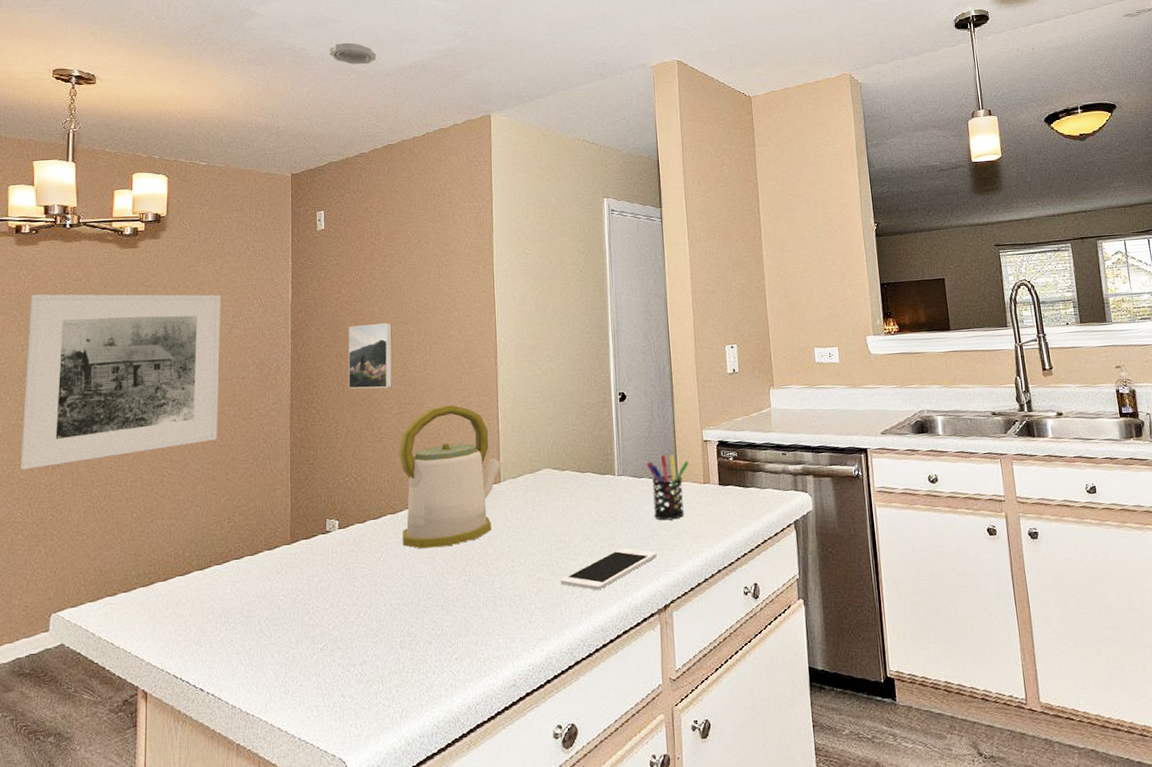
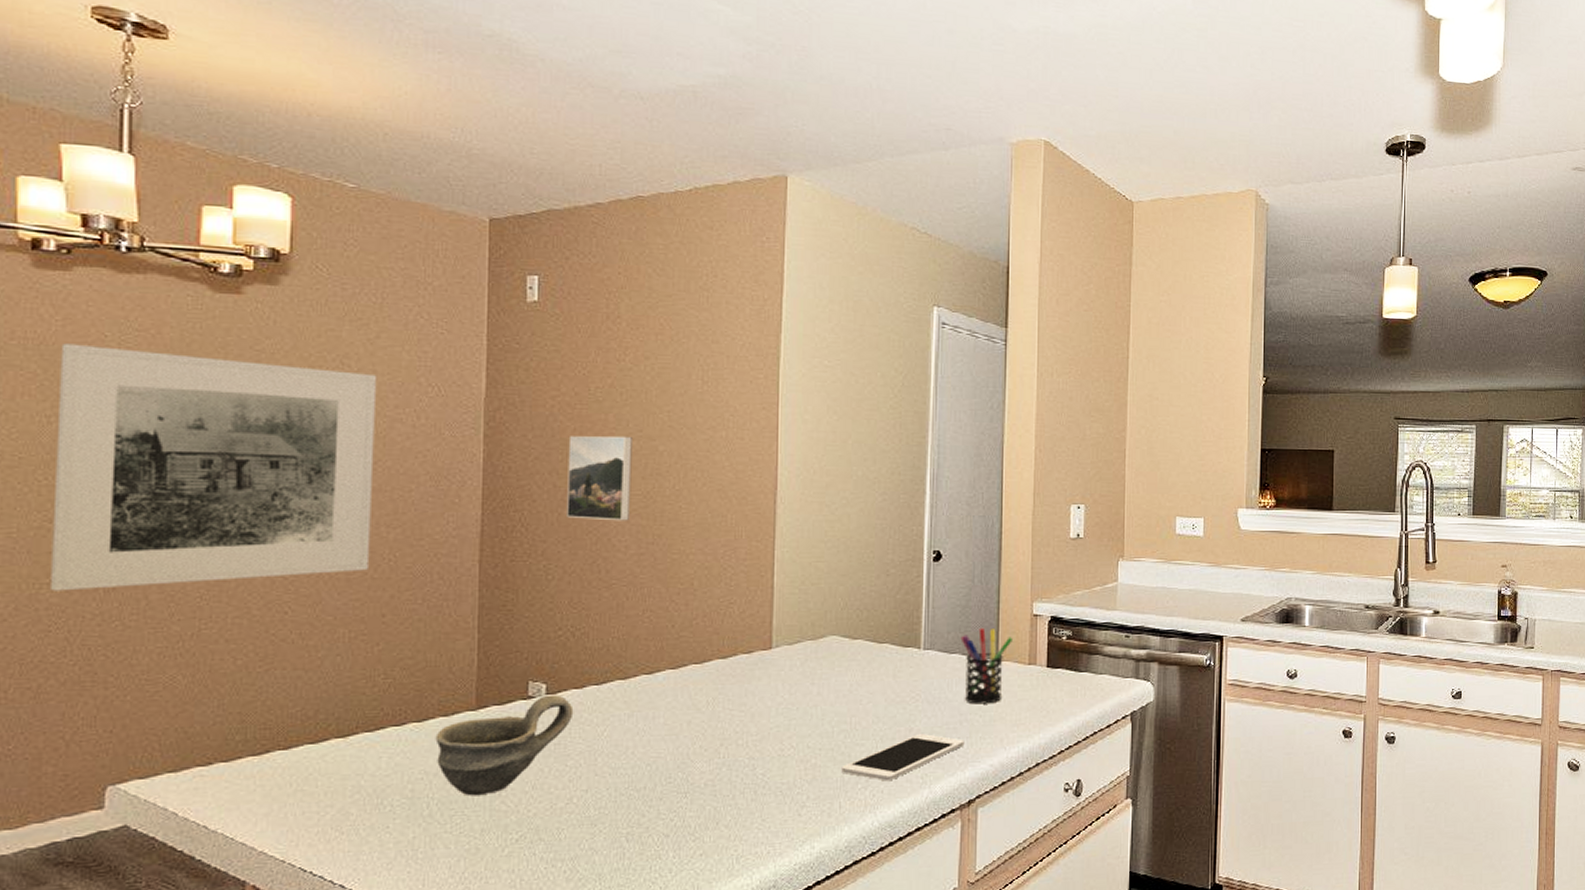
cup: none [263,529,359,614] -> present [435,694,574,796]
smoke detector: present [329,42,377,65] -> none [553,41,625,79]
kettle: present [398,404,502,549] -> none [634,548,775,724]

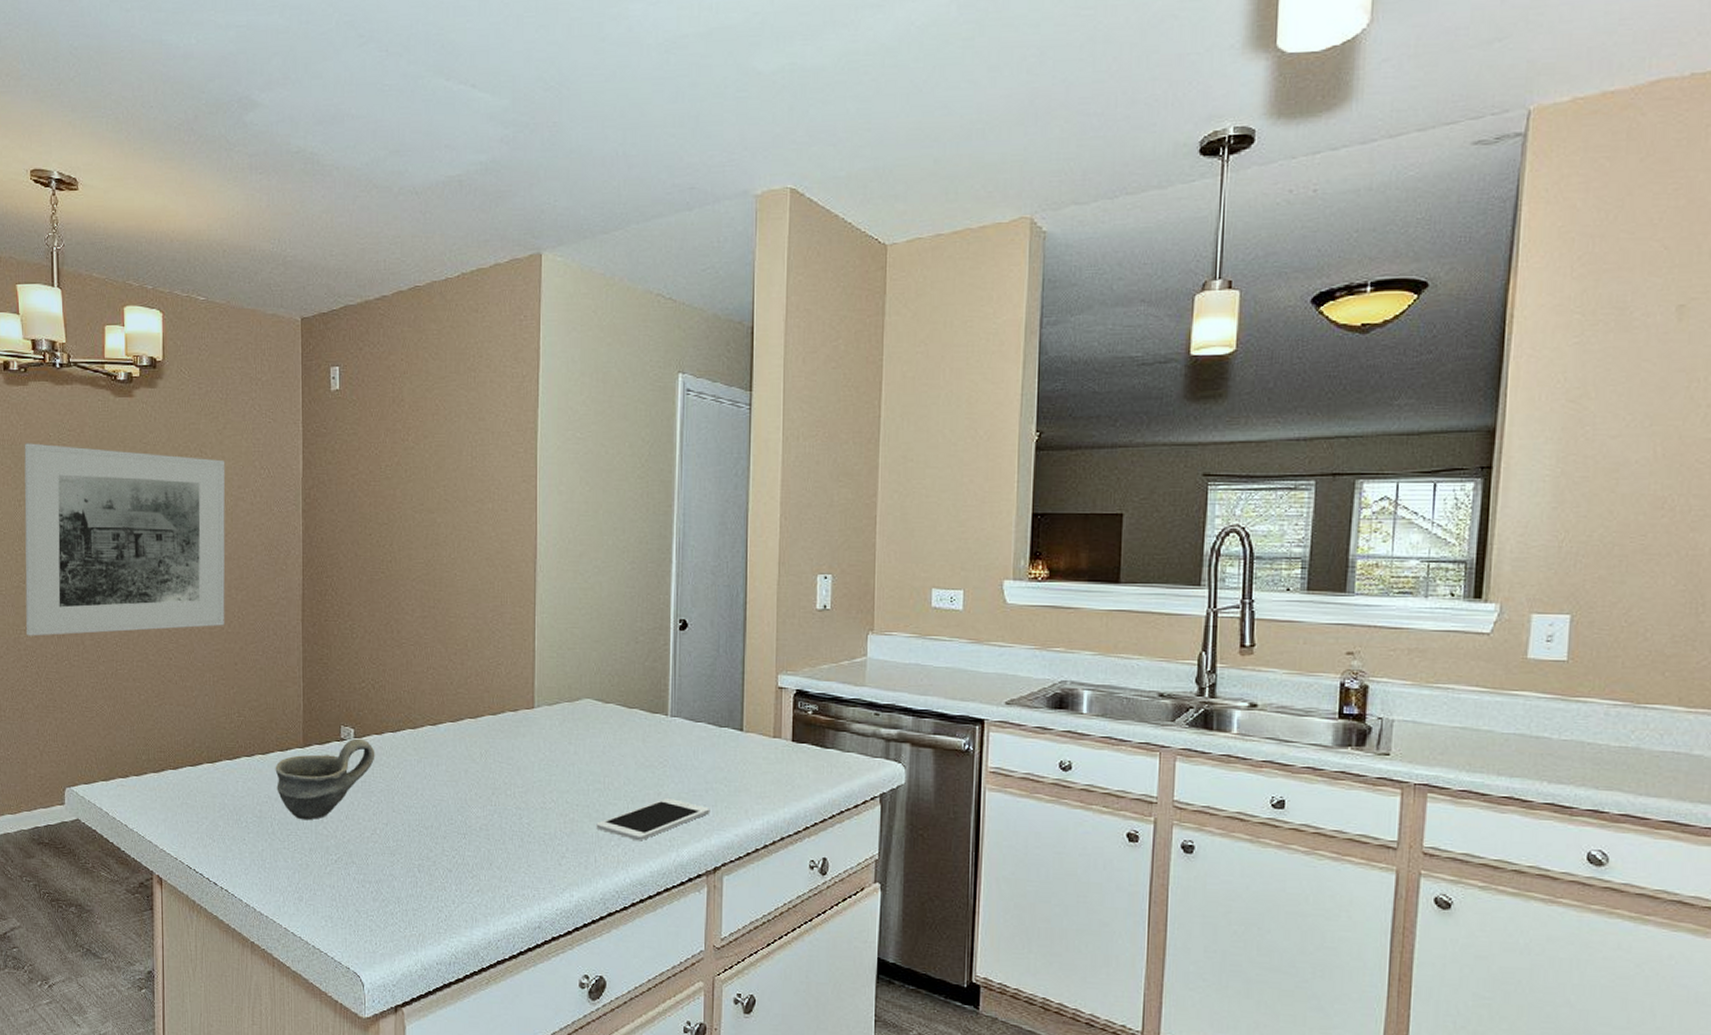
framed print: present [567,435,632,521] -> none [366,509,416,587]
pen holder: present [960,627,1012,704] -> none [706,697,757,774]

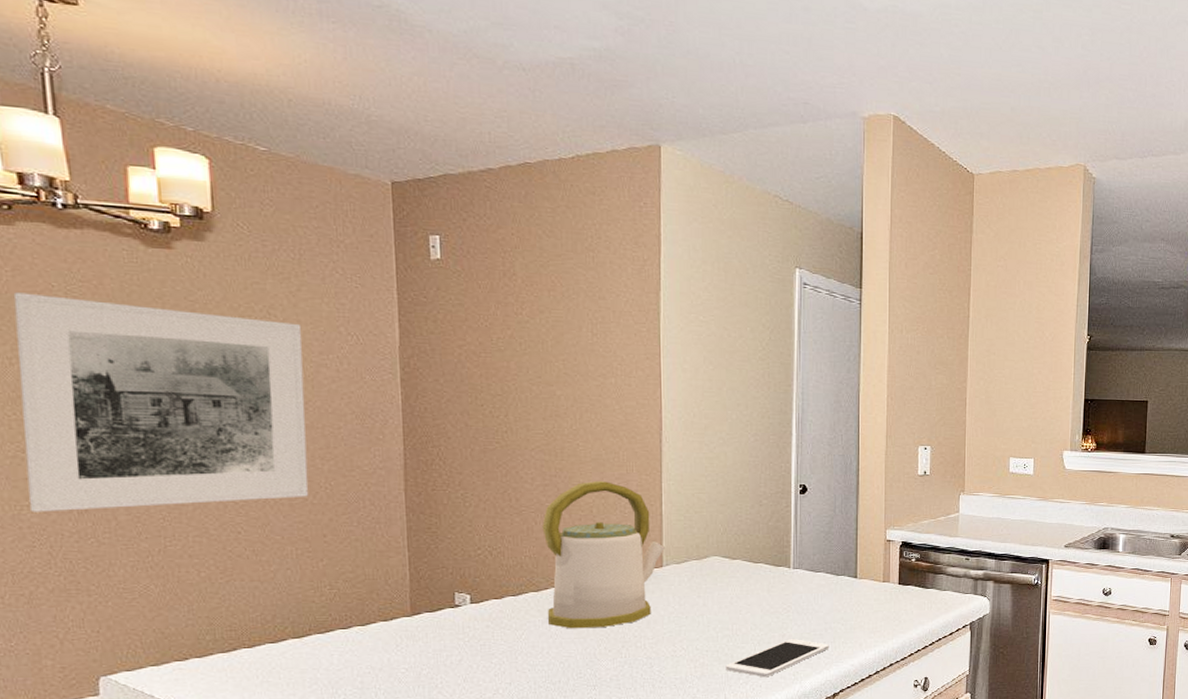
cup: present [275,738,375,821] -> none [378,604,495,687]
kettle: none [420,612,537,771] -> present [542,480,665,629]

